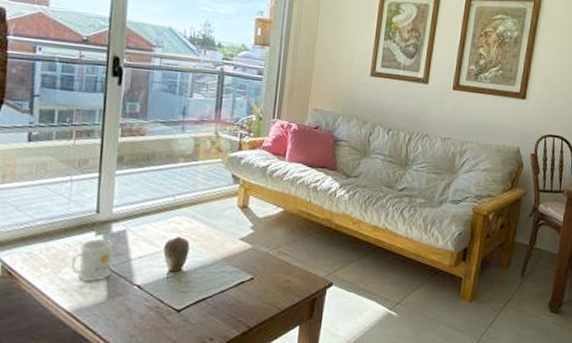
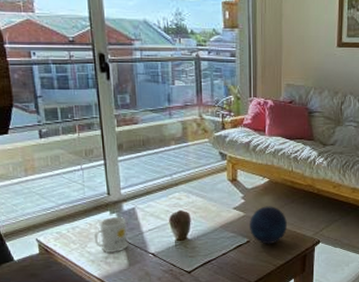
decorative orb: none [255,239,298,283] -> present [250,206,287,244]

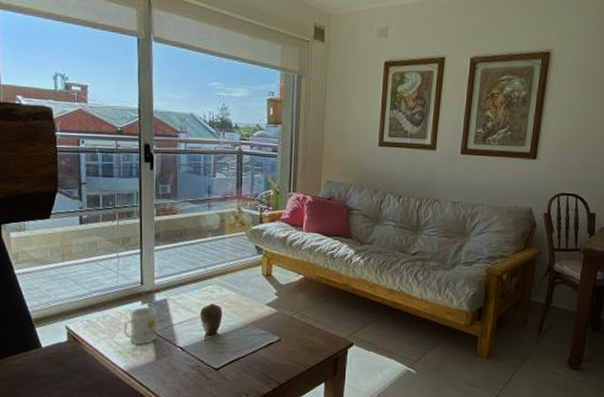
decorative orb: present [250,206,287,244] -> none [281,303,320,344]

